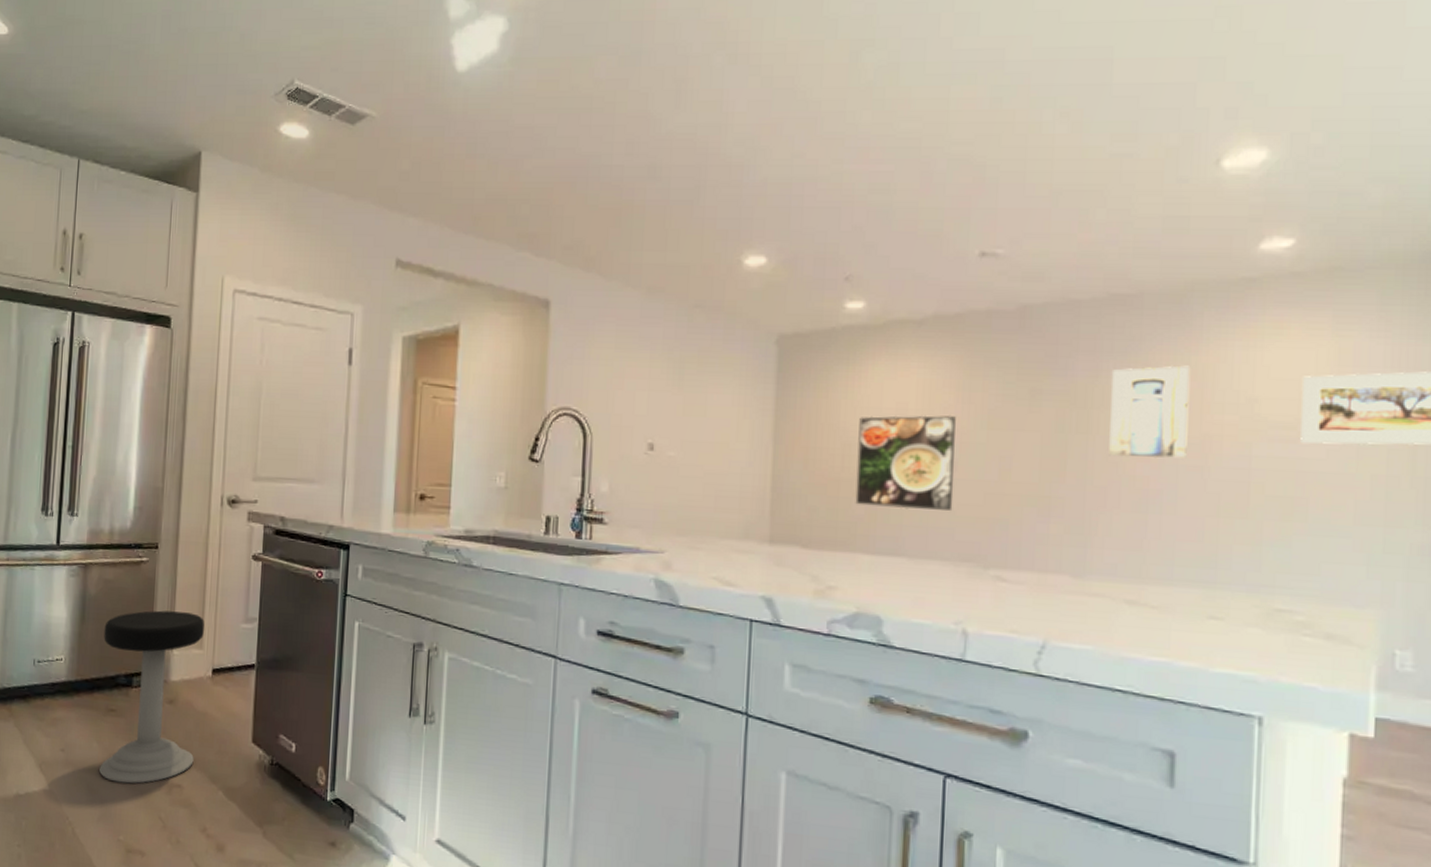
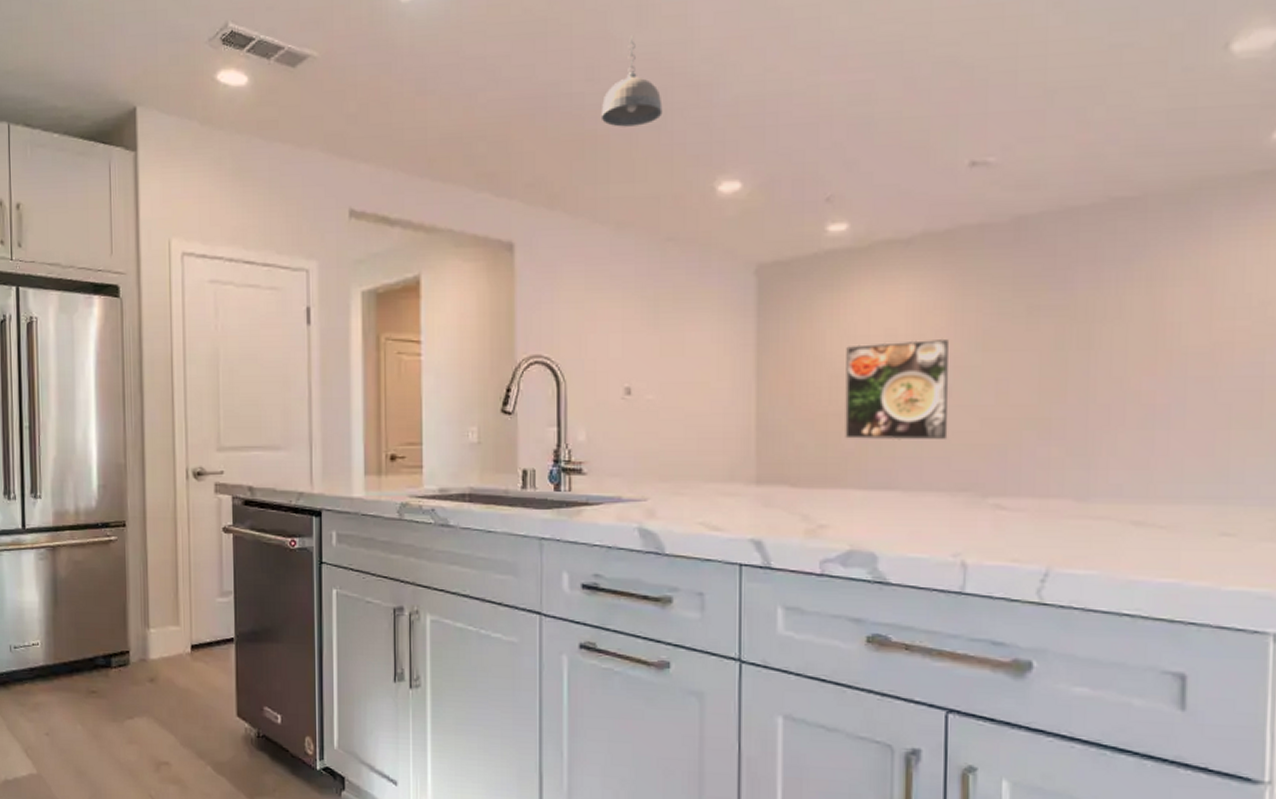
stool: present [99,610,204,784] -> none [78,589,180,764]
pendant light: none [638,117,696,200] -> present [600,36,663,127]
wall art: present [1109,365,1191,458] -> none [1112,270,1199,372]

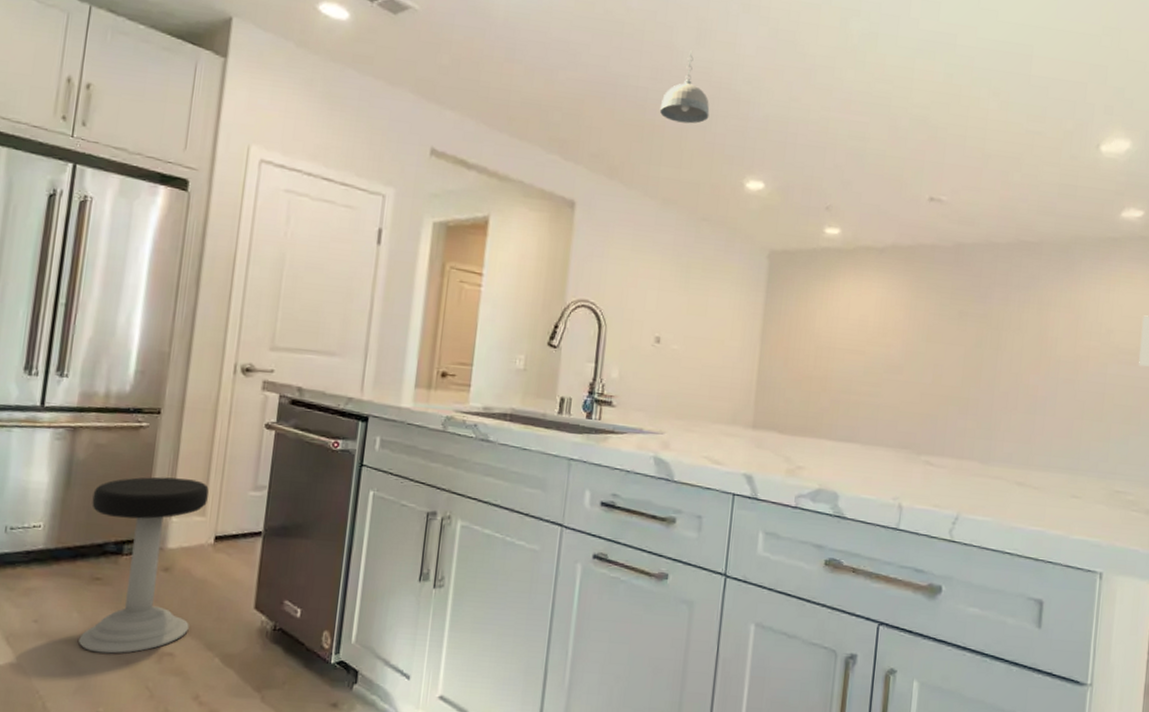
stool: none [78,589,180,764] -> present [79,476,209,654]
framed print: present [845,340,948,440] -> none [823,325,904,406]

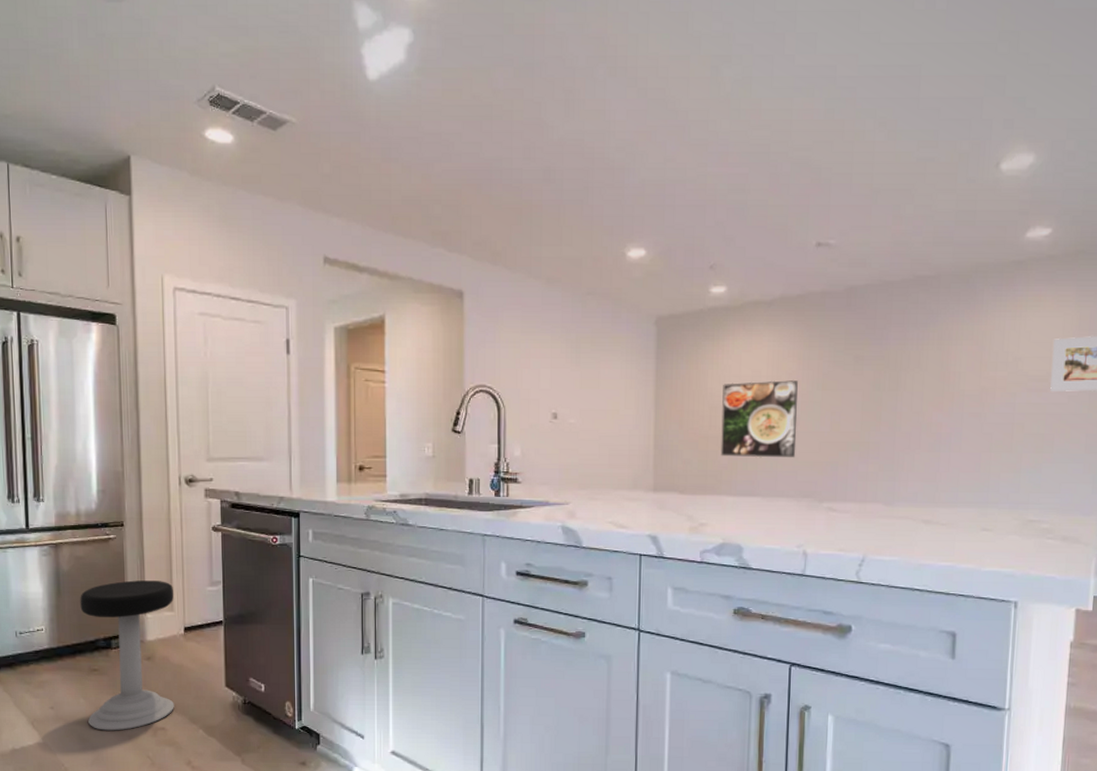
pendant light: present [659,50,710,124] -> none [535,124,585,199]
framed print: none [823,325,904,406] -> present [720,380,798,458]

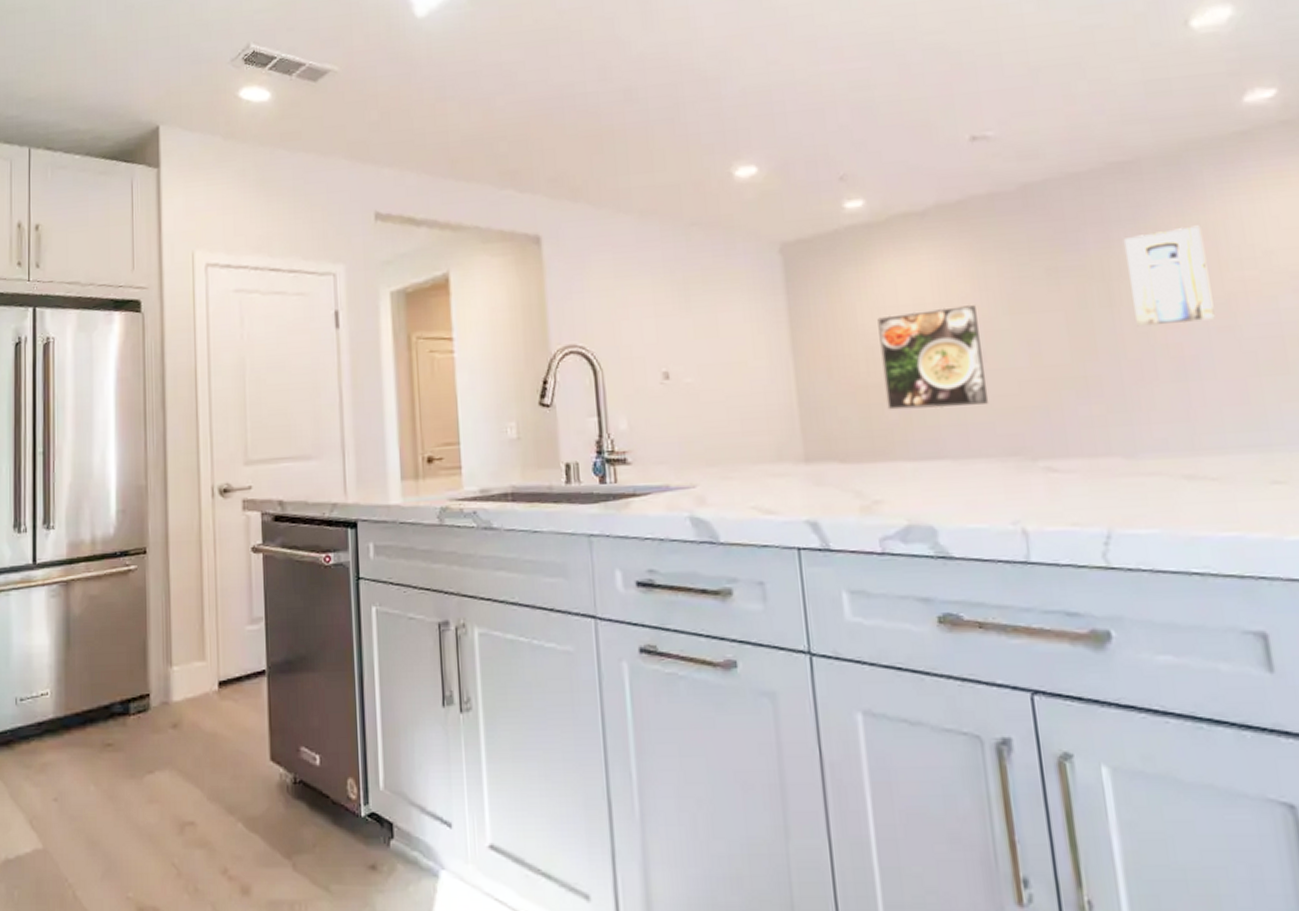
stool: present [80,580,174,731] -> none [93,621,206,829]
wall art: none [913,333,974,408] -> present [1124,225,1215,327]

